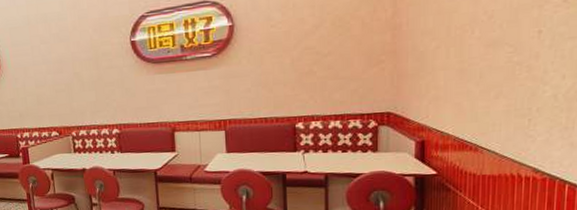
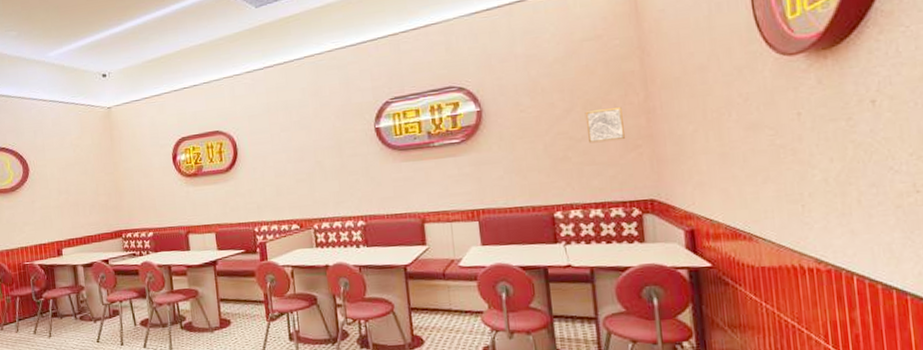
wall art: none [333,23,370,59] -> present [585,107,626,144]

